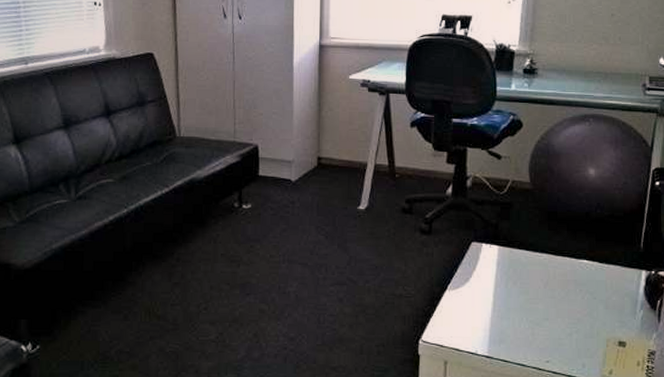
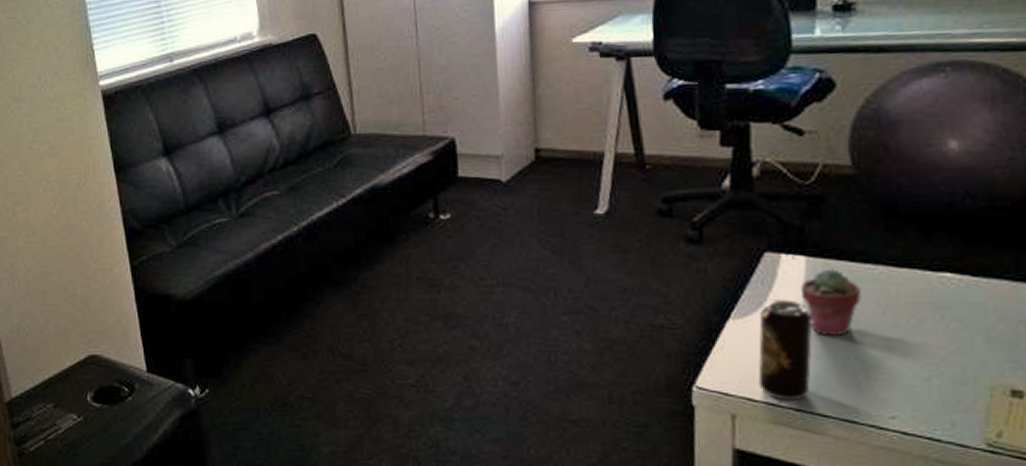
beverage can: none [463,275,501,351] -> present [758,298,813,401]
potted succulent: none [494,255,532,303] -> present [801,269,861,335]

